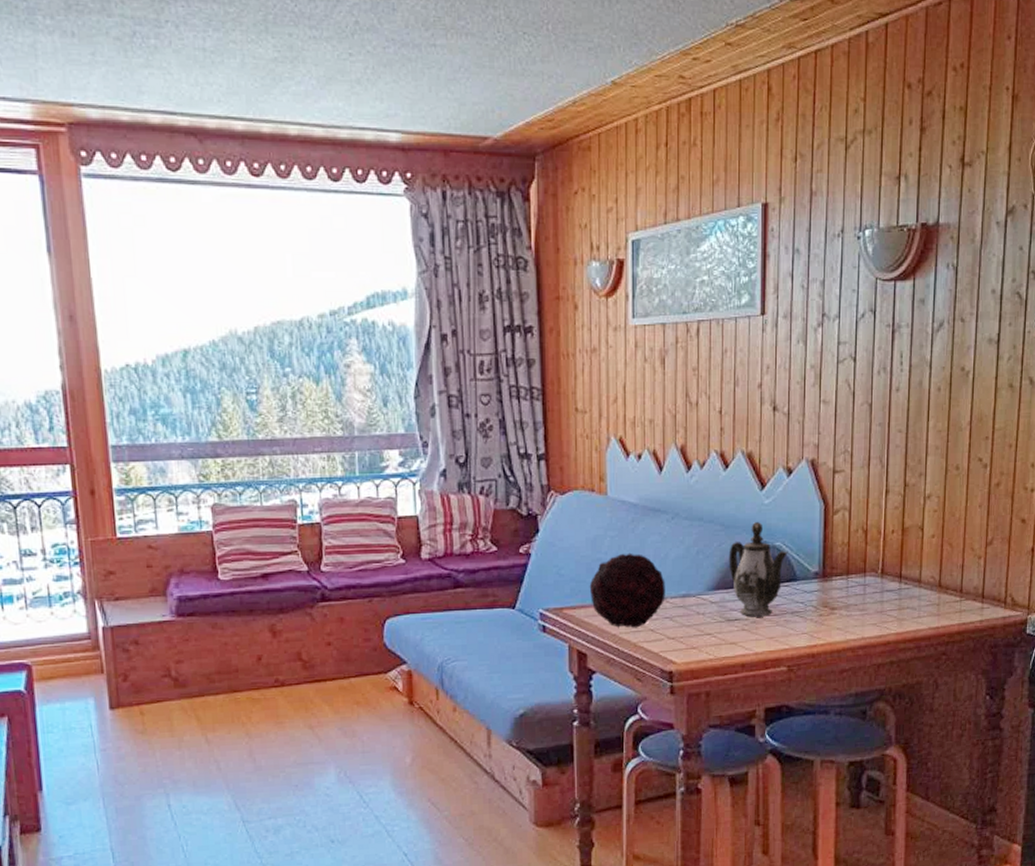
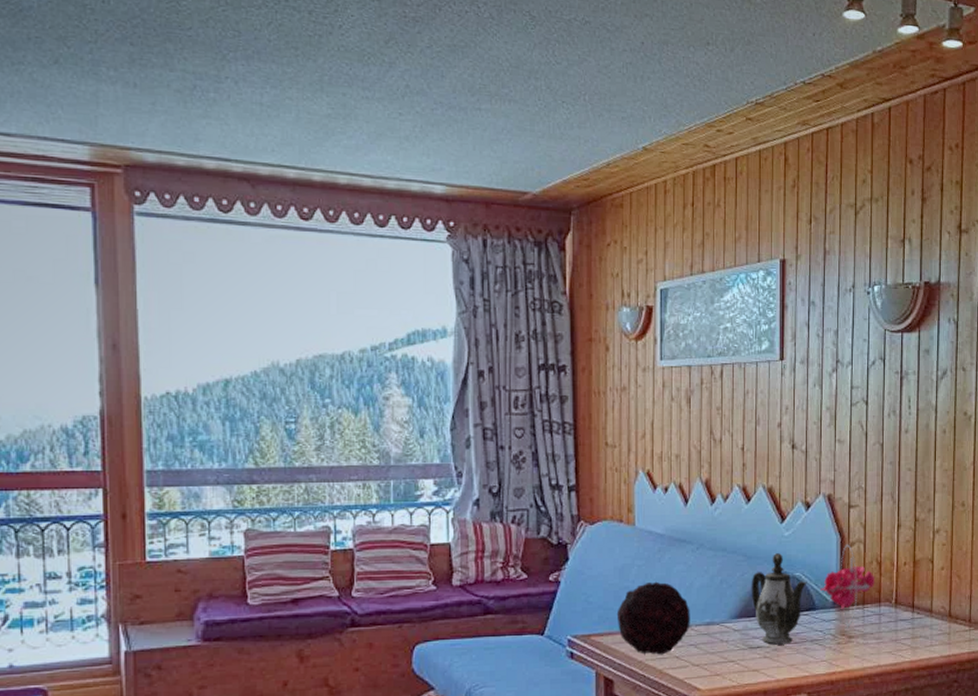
flower: none [802,512,861,600] -> present [821,544,875,629]

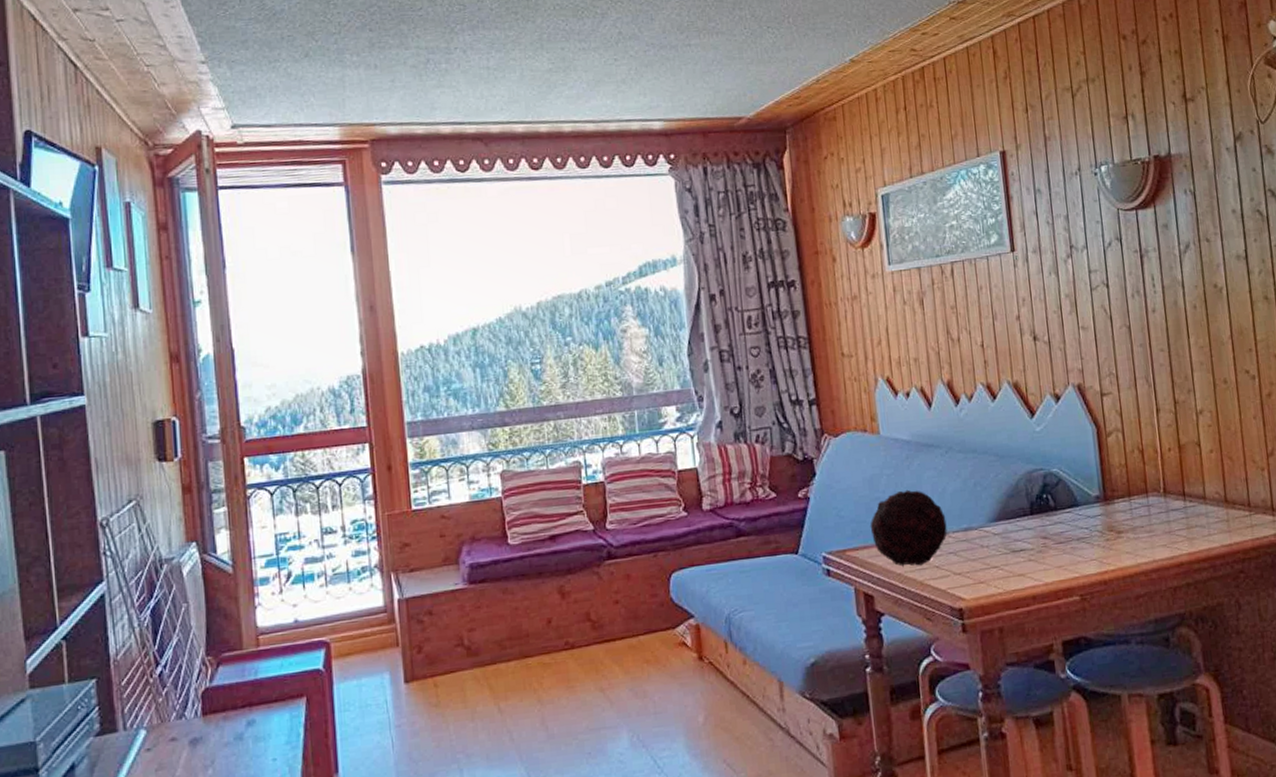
teapot: present [751,553,807,645] -> none [1006,450,1066,547]
flower: present [821,544,875,629] -> none [1081,434,1140,524]

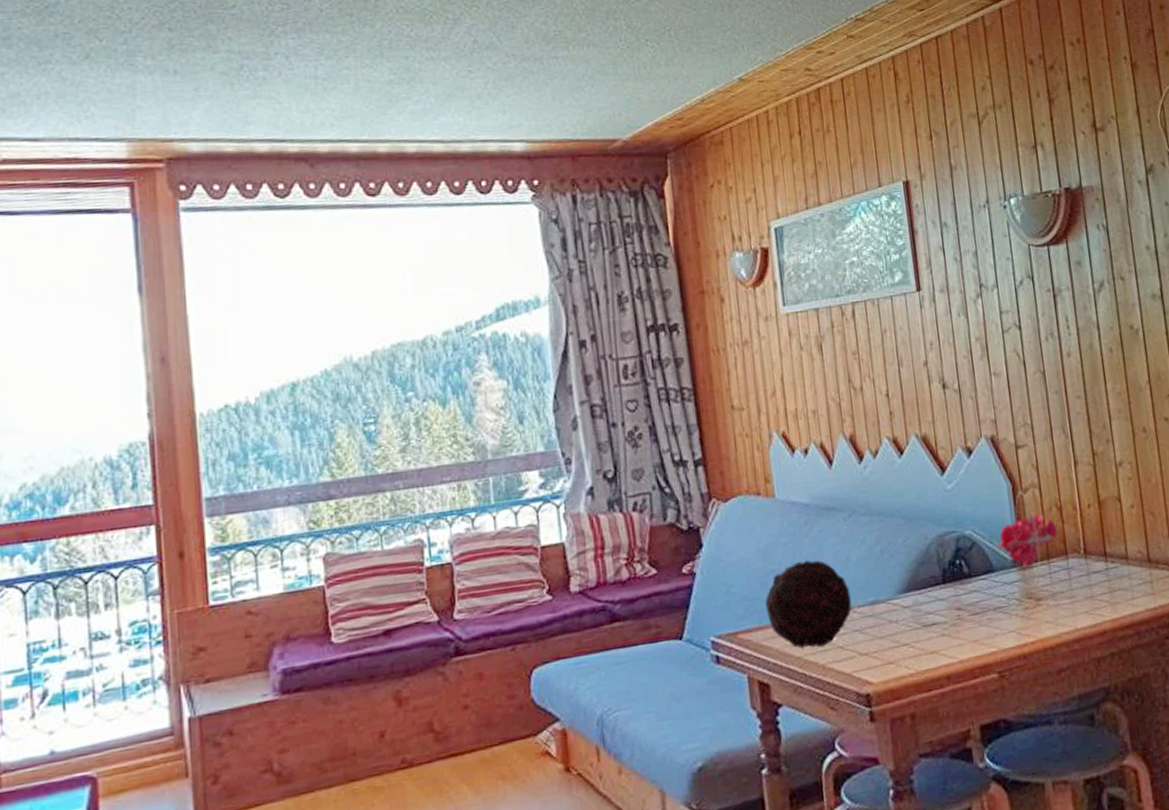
flower: none [1081,434,1140,524] -> present [997,490,1059,590]

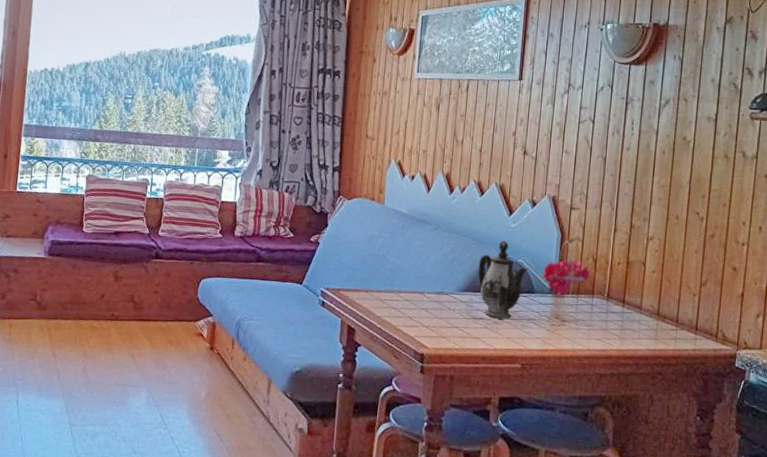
decorative orb: present [764,560,852,649] -> none [362,252,425,314]
teapot: none [916,510,981,620] -> present [478,241,528,320]

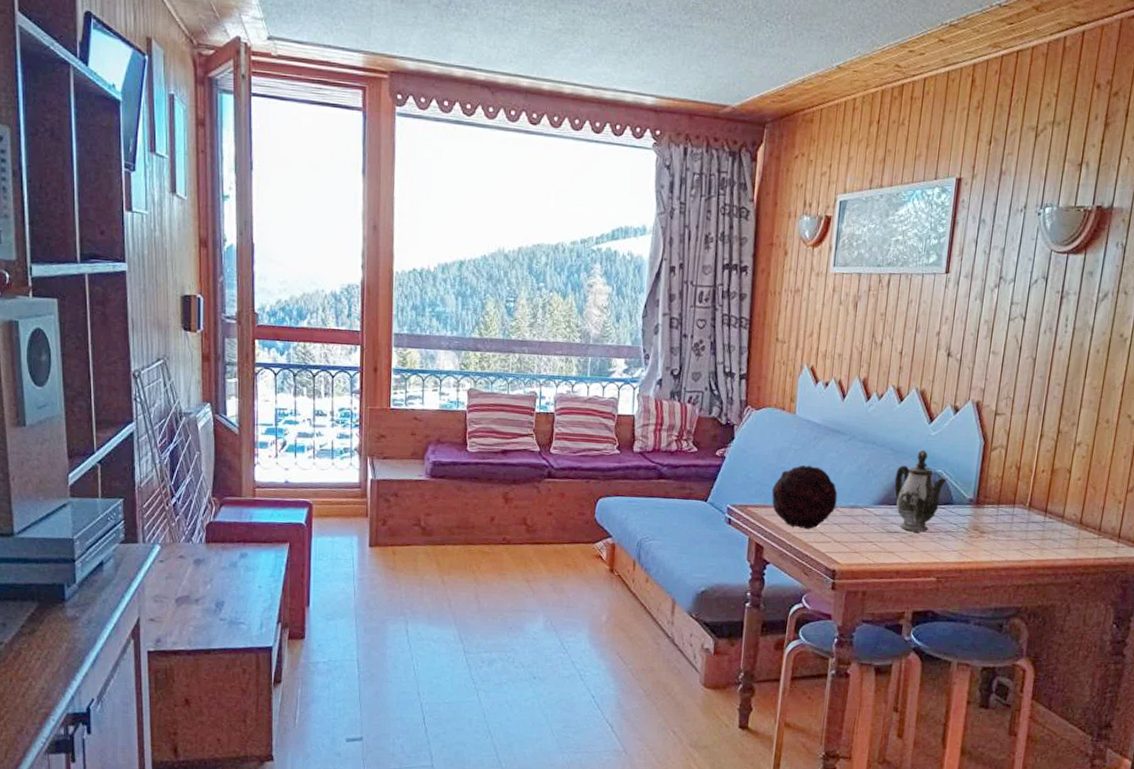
decorative orb: none [362,252,425,314] -> present [771,465,838,530]
flower: present [540,240,591,314] -> none [959,448,1013,525]

